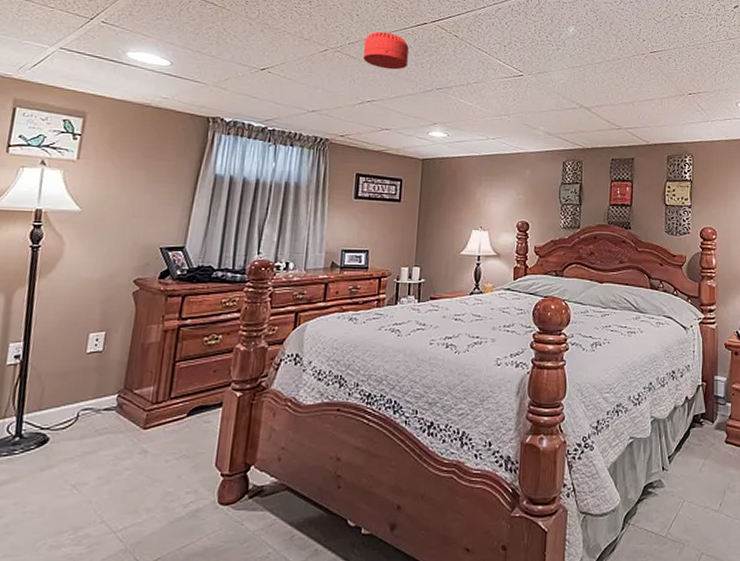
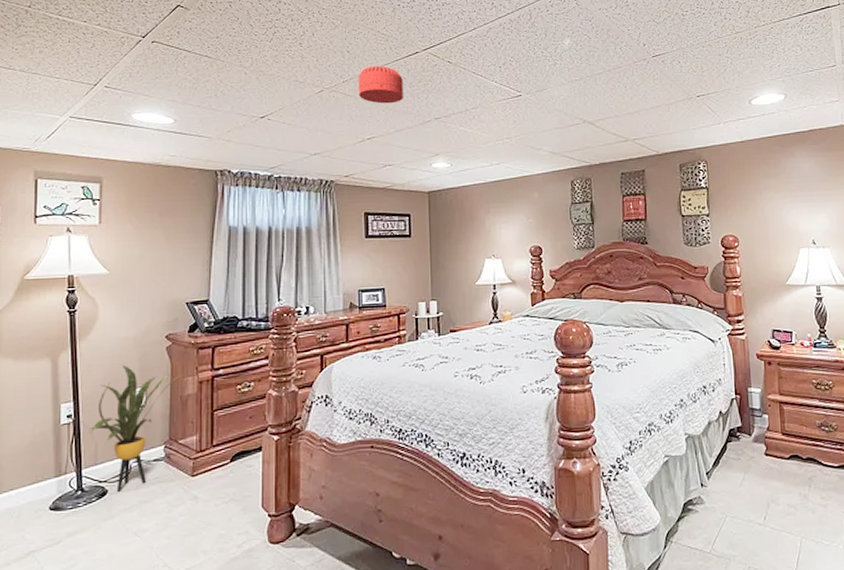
house plant: none [38,306,149,440] -> present [90,364,185,492]

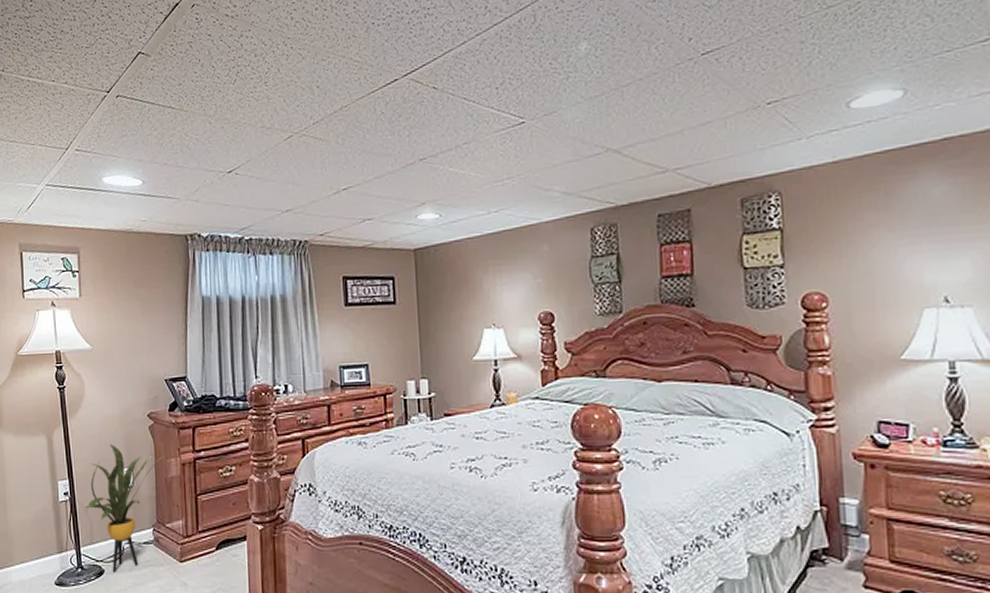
smoke detector: present [358,65,403,104] -> none [329,100,382,147]

